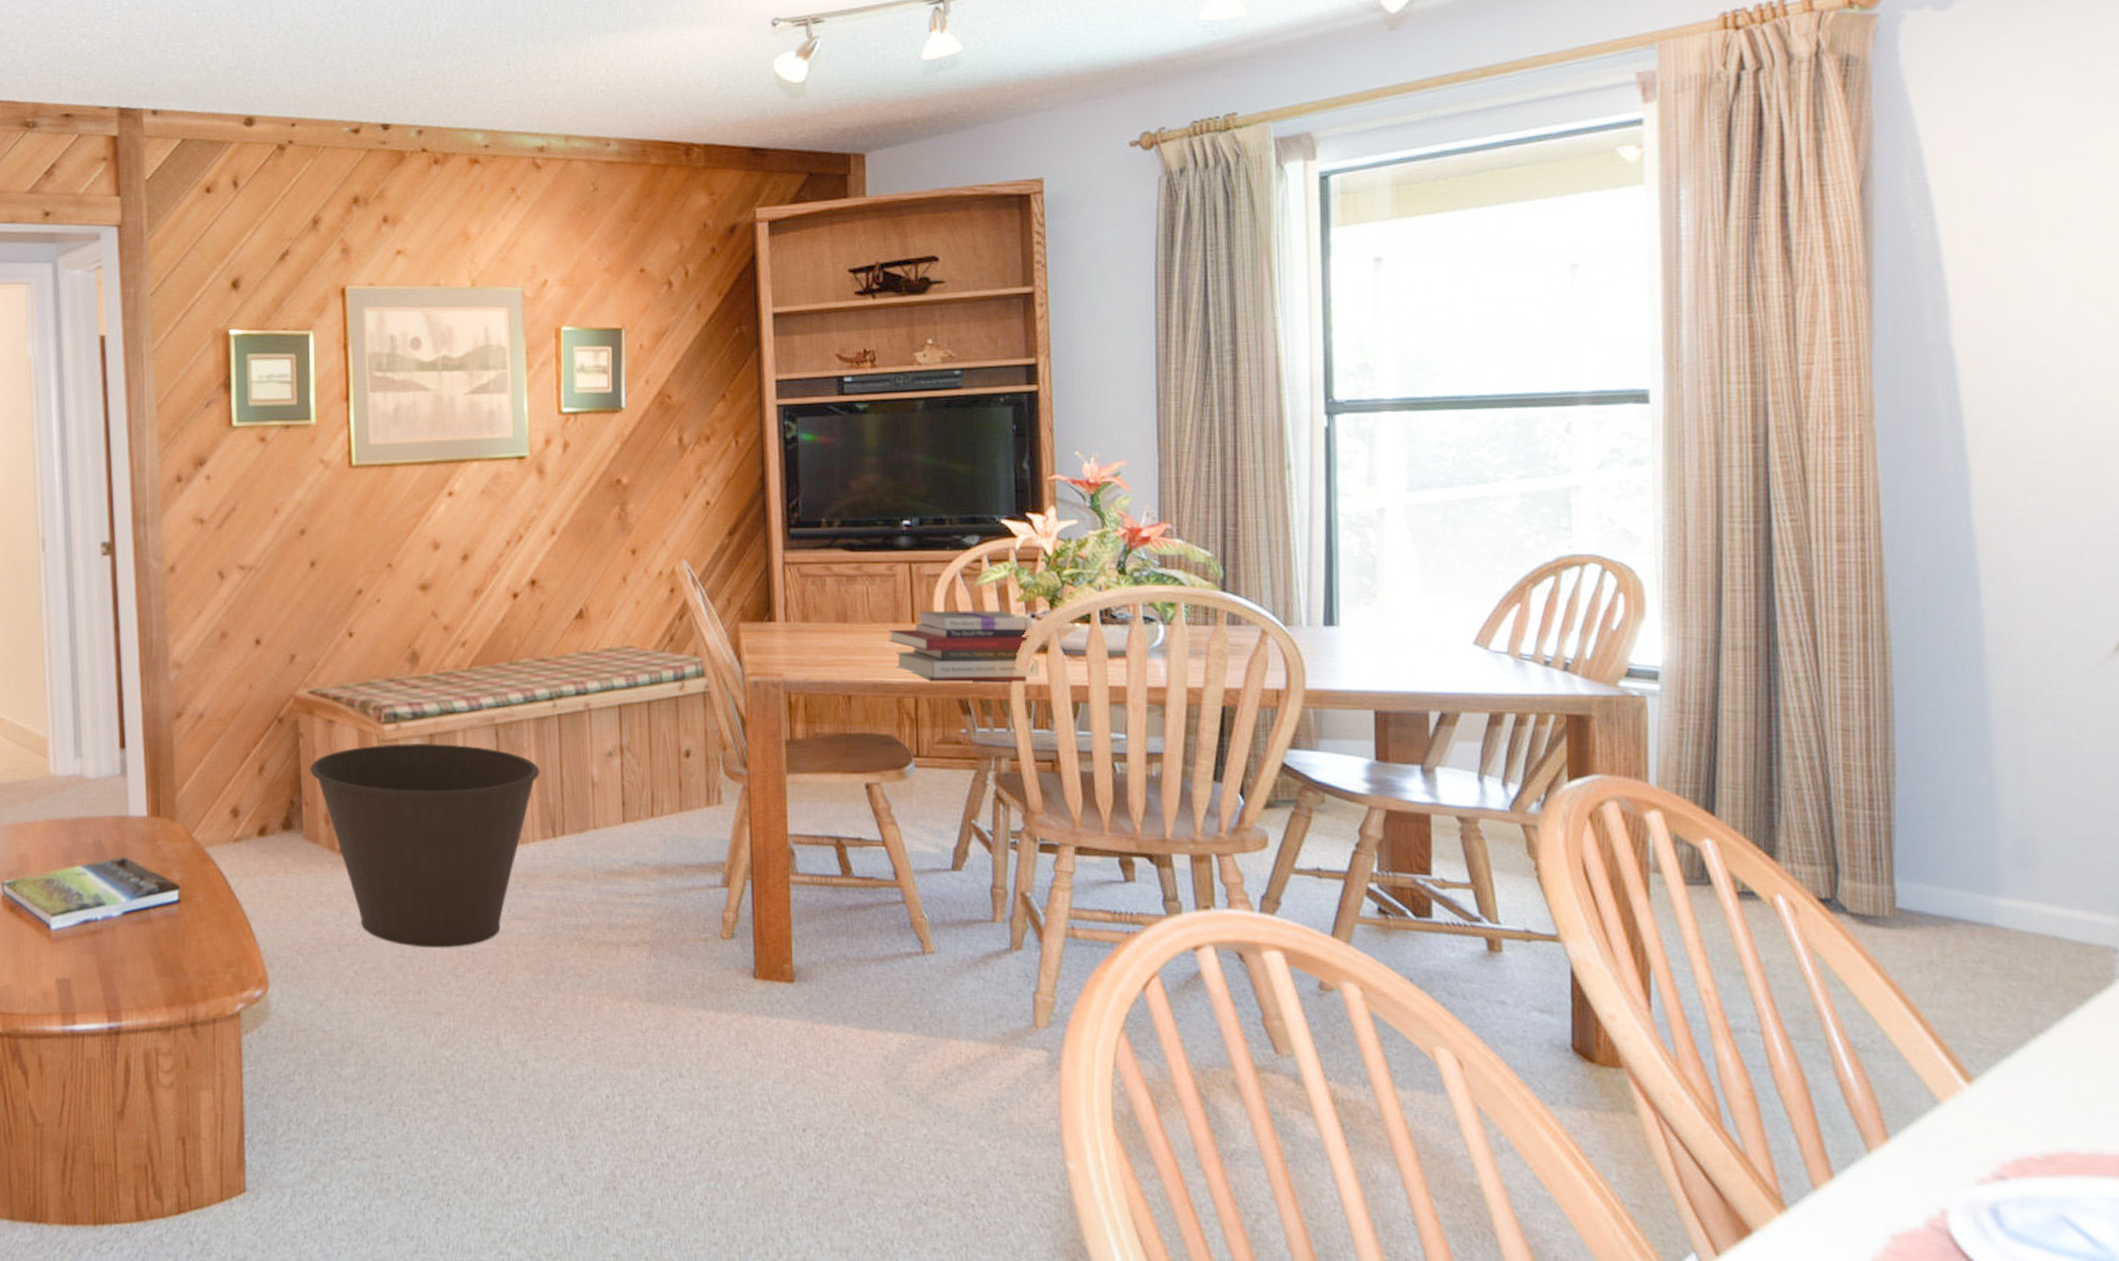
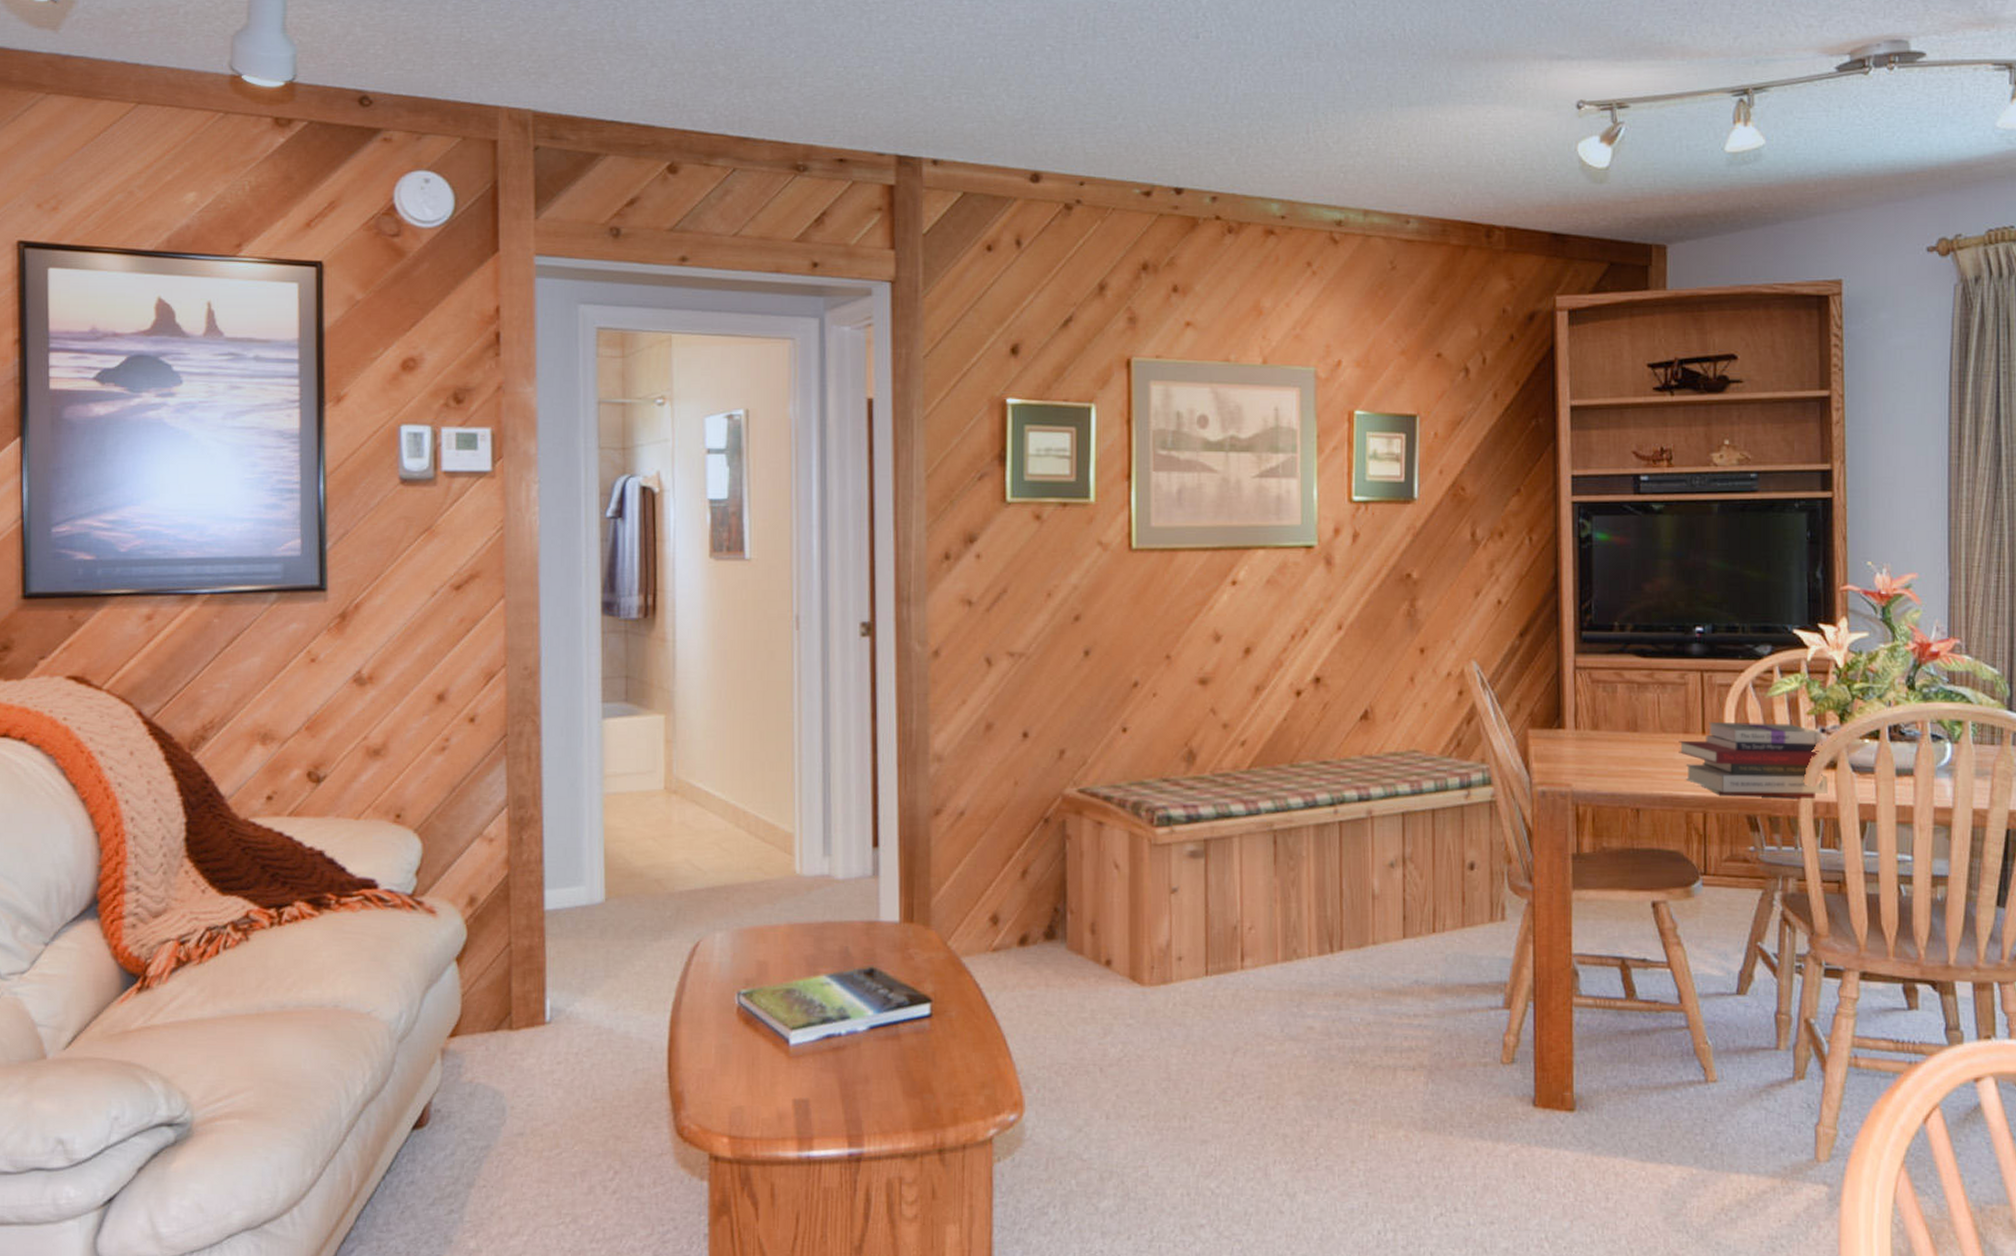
basket: present [310,743,540,948] -> none [1076,848,1319,1070]

